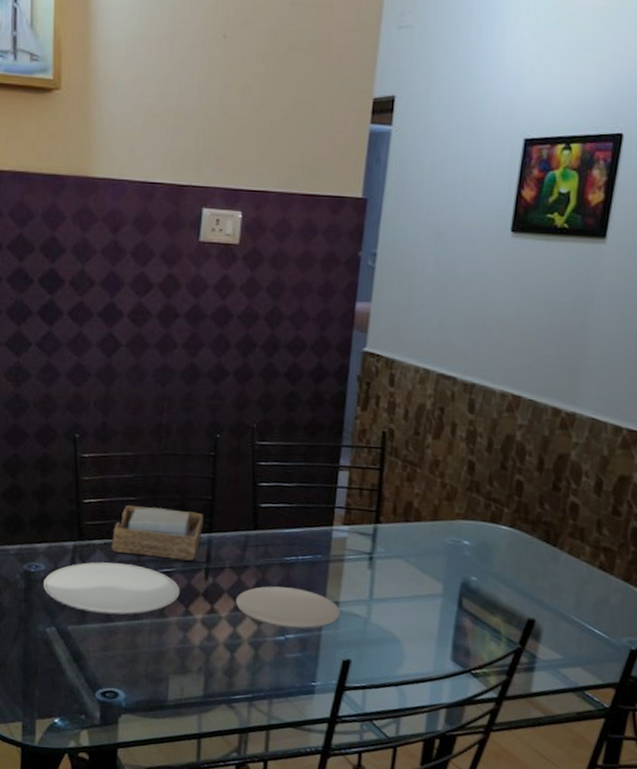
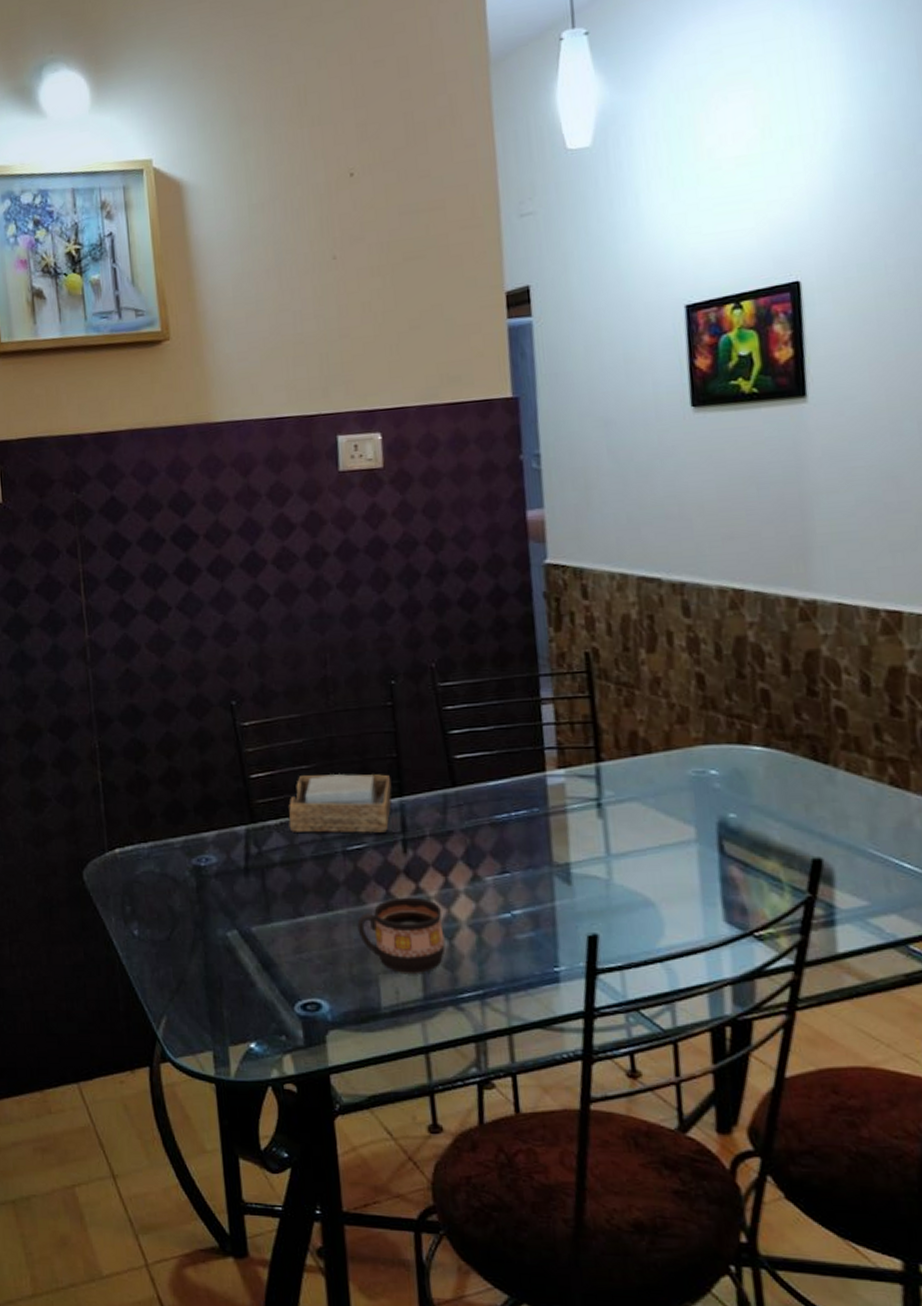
plate: present [43,562,180,615] -> none [217,845,377,908]
cup: none [157,614,229,677] -> present [357,897,446,973]
plate: present [235,586,341,629] -> none [443,852,574,903]

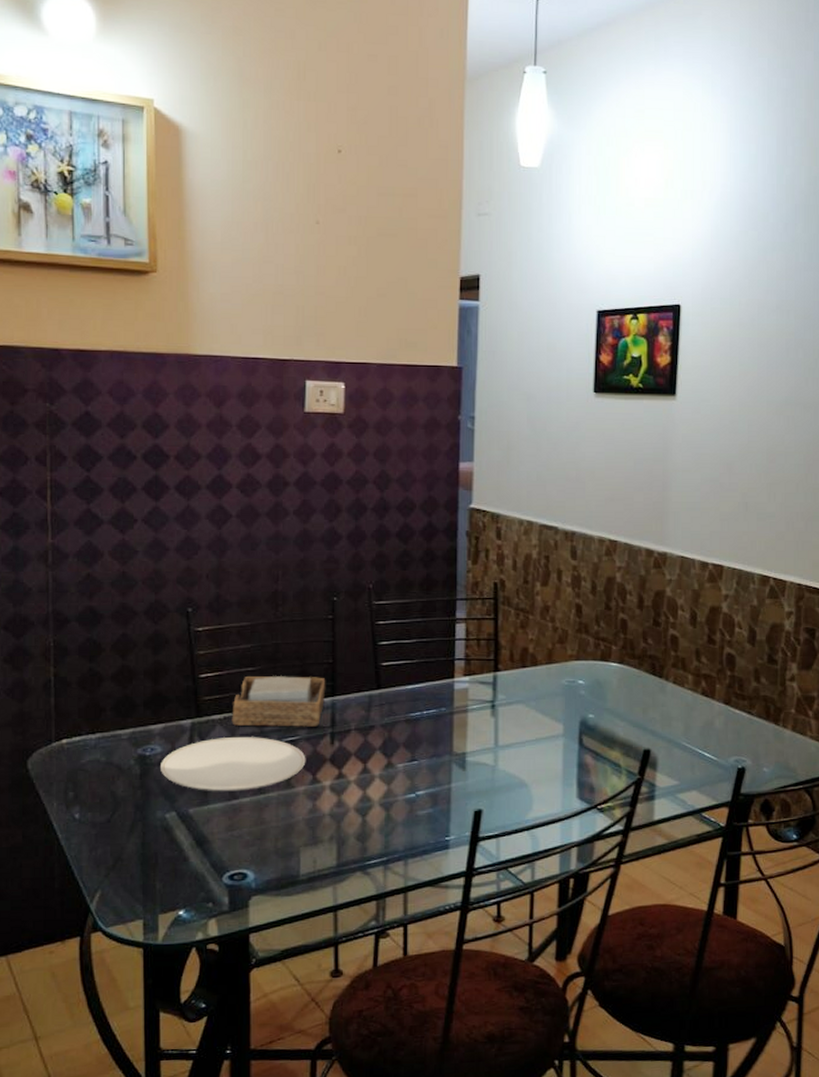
plate: none [217,845,377,908] -> present [161,737,306,792]
cup: present [357,897,446,973] -> none [285,781,359,845]

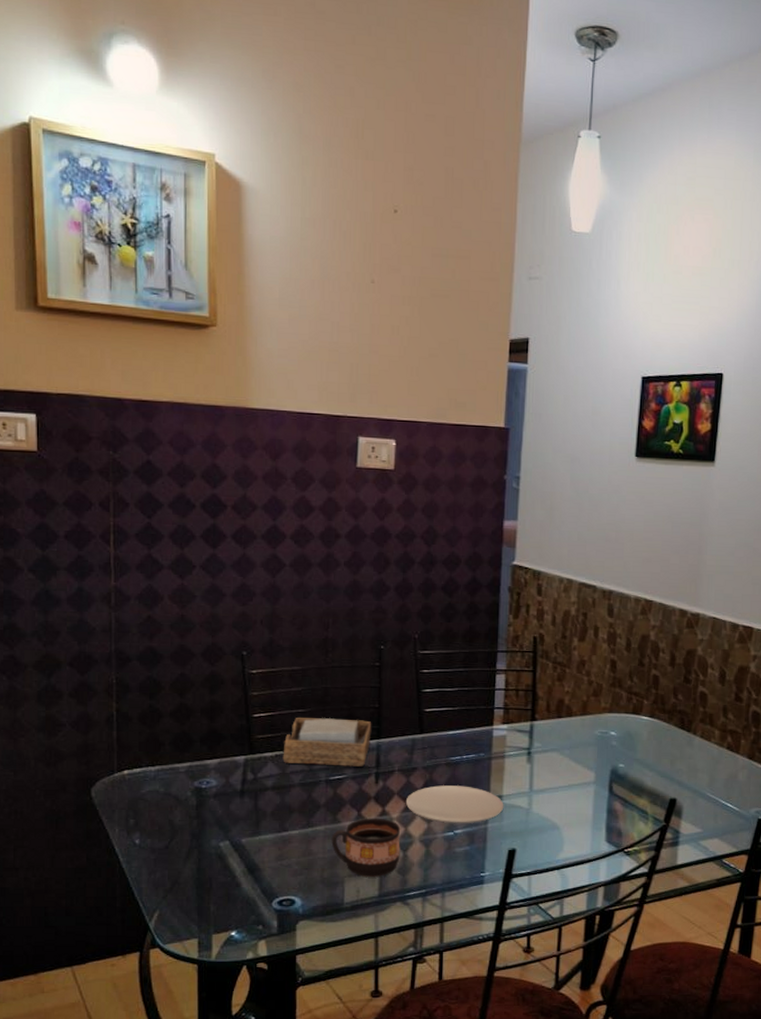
plate: present [161,737,306,792] -> none [215,774,352,824]
cup: none [285,781,359,845] -> present [331,818,401,877]
plate: none [363,743,468,785] -> present [405,785,504,824]

